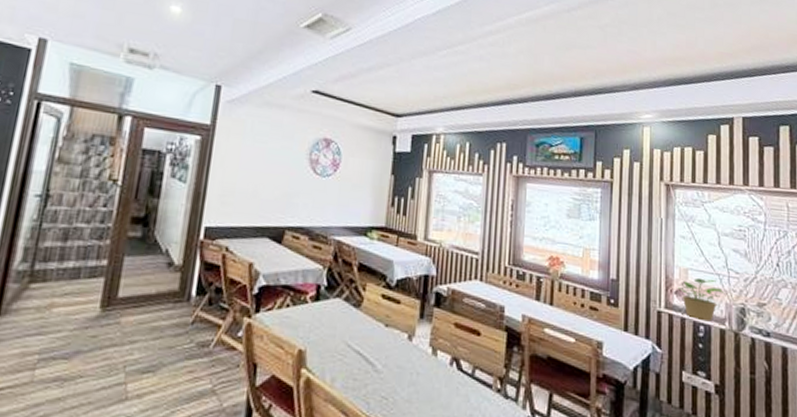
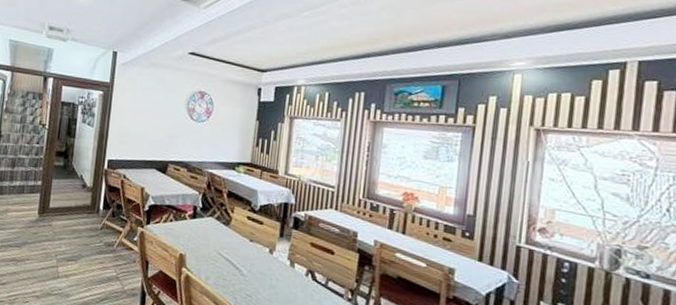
potted plant: present [678,277,725,322] -> none [542,218,598,260]

